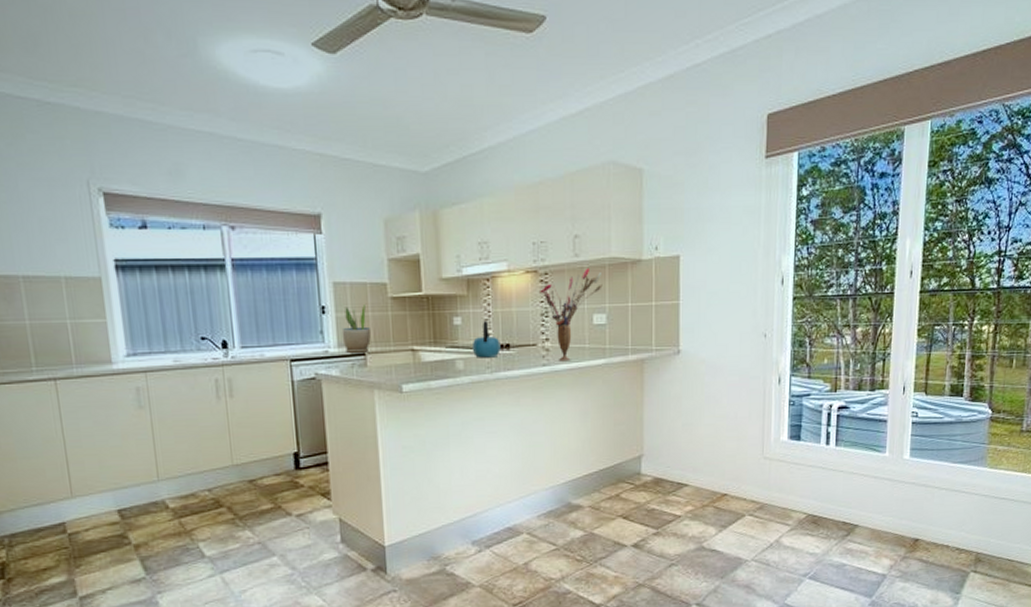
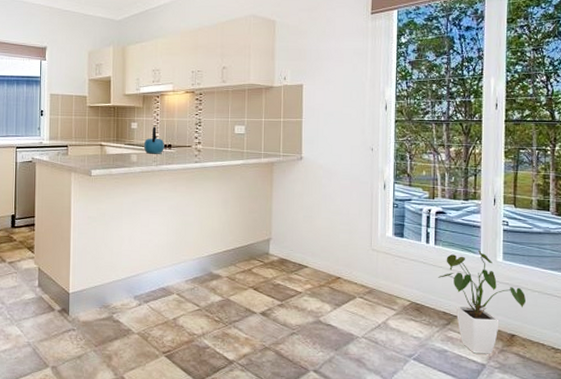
potted plant: present [341,305,371,353] -> none [53,111,72,145]
bouquet: present [540,268,603,362] -> none [195,91,243,160]
house plant: none [837,447,932,564] -> present [437,250,526,354]

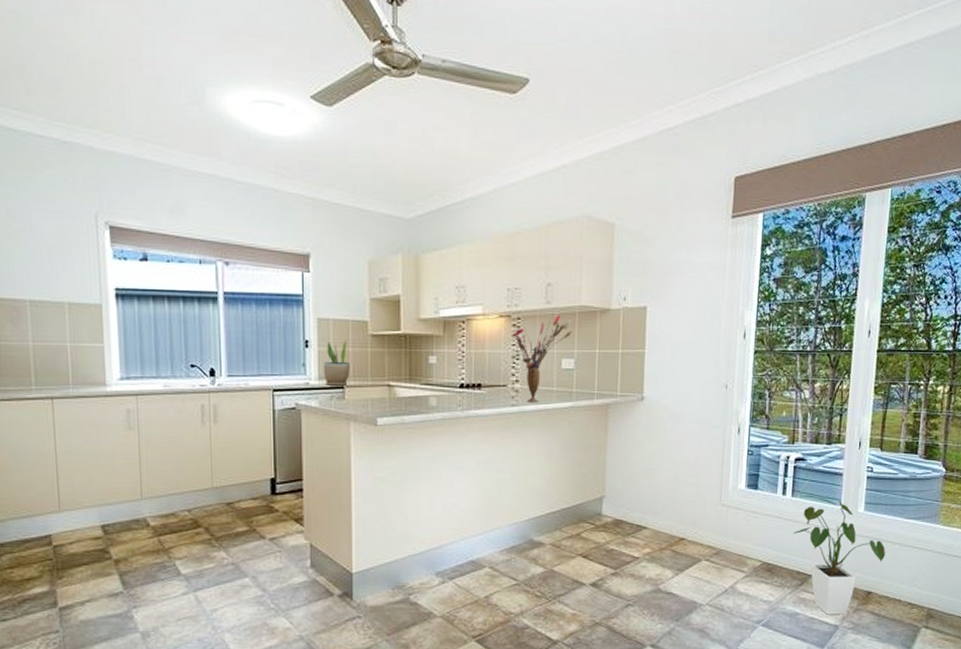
potted plant: none [53,111,72,145] -> present [323,341,350,386]
kettle: present [143,126,164,154] -> none [445,360,472,396]
bouquet: none [195,91,243,160] -> present [512,315,572,403]

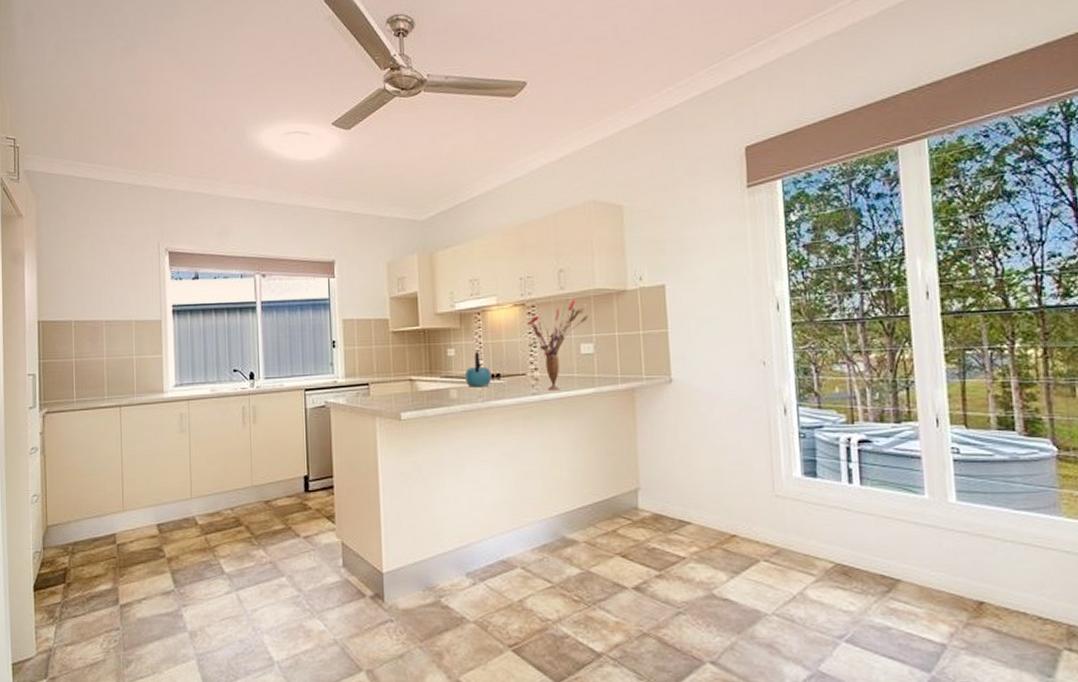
potted plant: present [323,341,350,386] -> none [349,339,374,383]
kettle: none [445,360,472,396] -> present [464,351,492,387]
house plant: present [792,500,885,615] -> none [868,488,994,630]

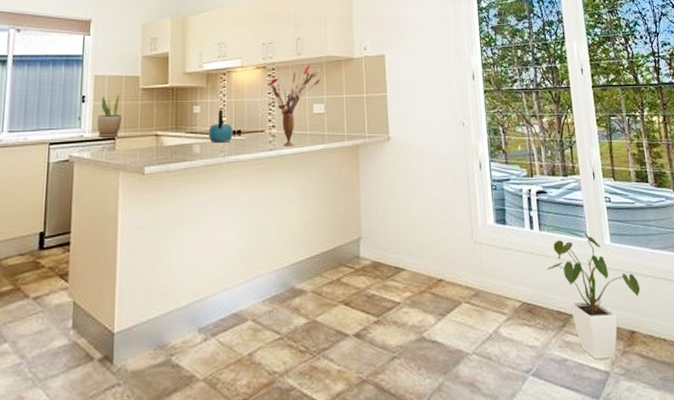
potted plant: none [349,339,374,383] -> present [96,95,121,137]
house plant: none [868,488,994,630] -> present [546,232,640,360]

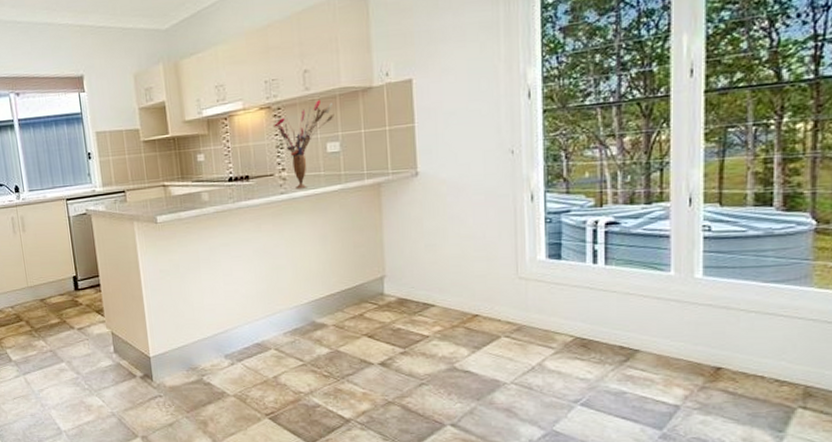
potted plant: present [96,95,121,137] -> none [104,149,129,191]
kettle: present [208,109,233,143] -> none [214,155,241,190]
house plant: present [546,232,640,360] -> none [610,266,737,393]

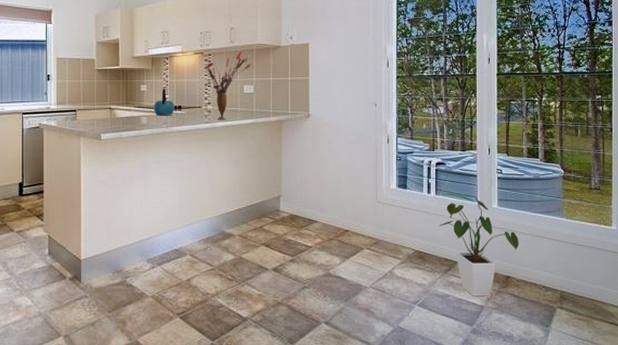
kettle: none [214,155,241,190] -> present [153,88,174,116]
house plant: none [610,266,737,393] -> present [438,197,519,296]

